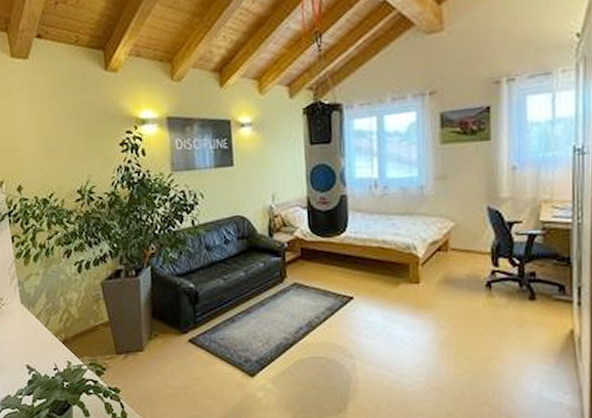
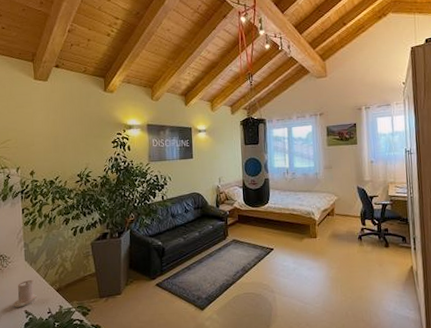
candle: none [12,327,41,361] -> present [14,279,38,307]

